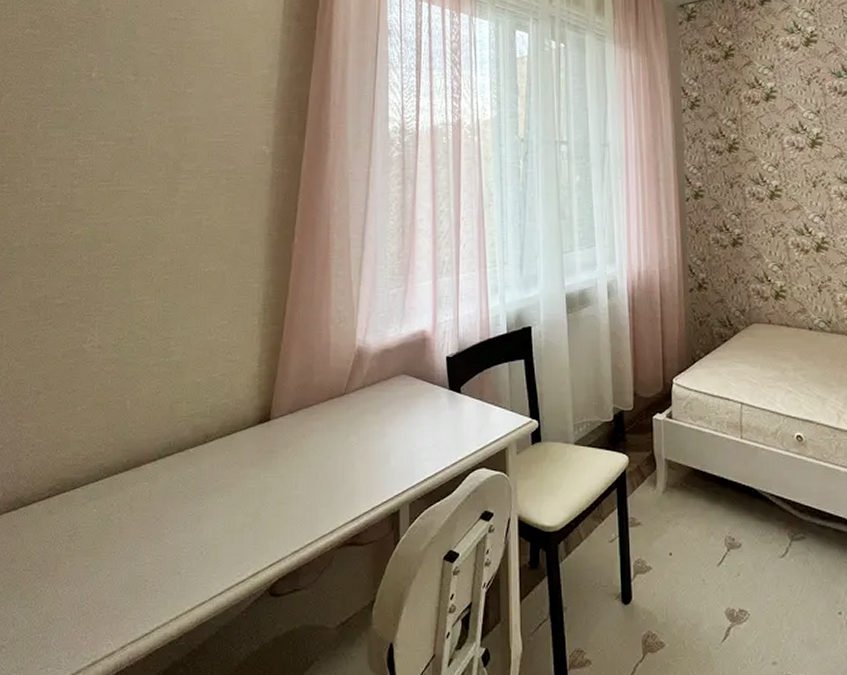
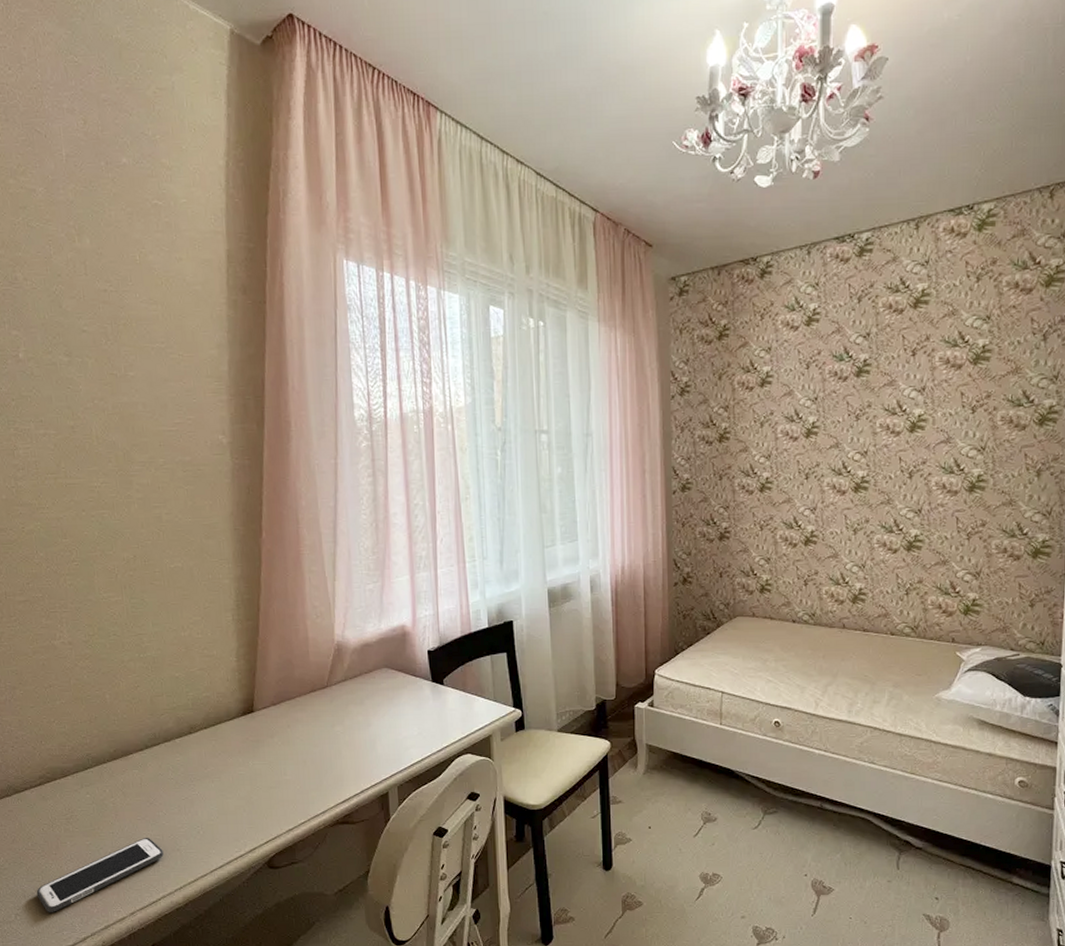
cell phone: none [26,559,163,644] -> present [36,838,164,912]

